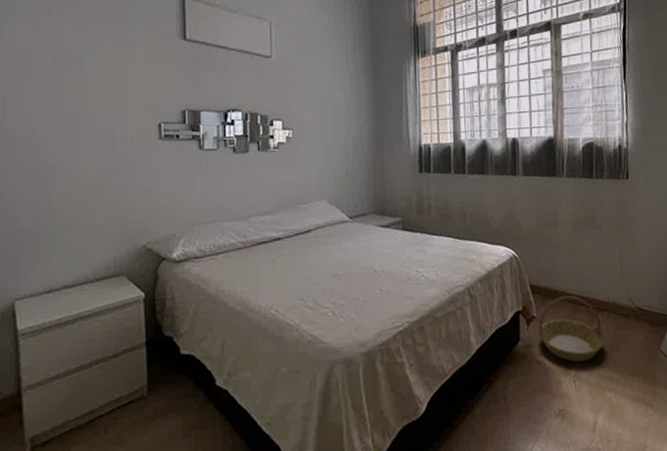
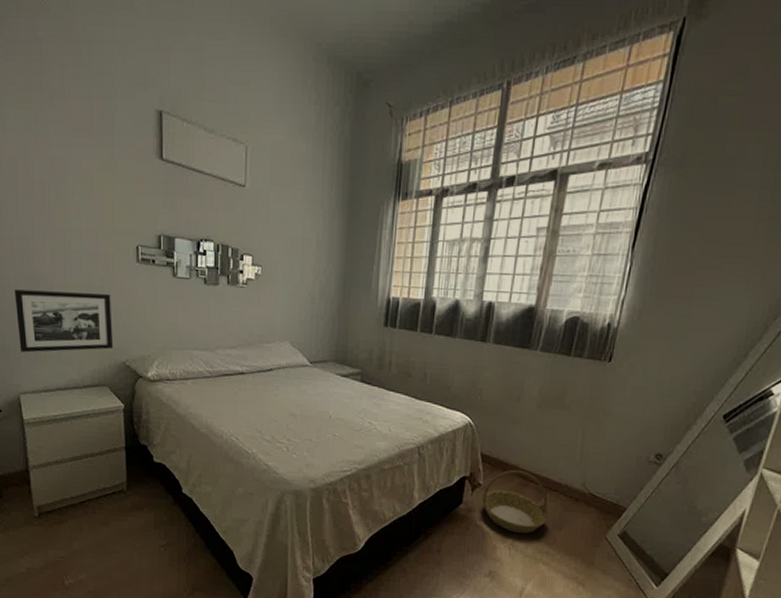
picture frame: none [14,175,133,251] -> present [15,289,114,353]

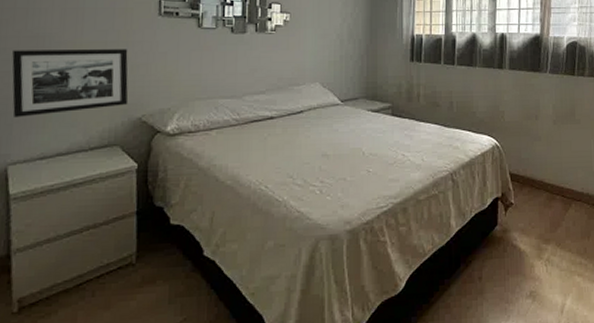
basket: present [482,470,548,534] -> none [515,185,576,248]

